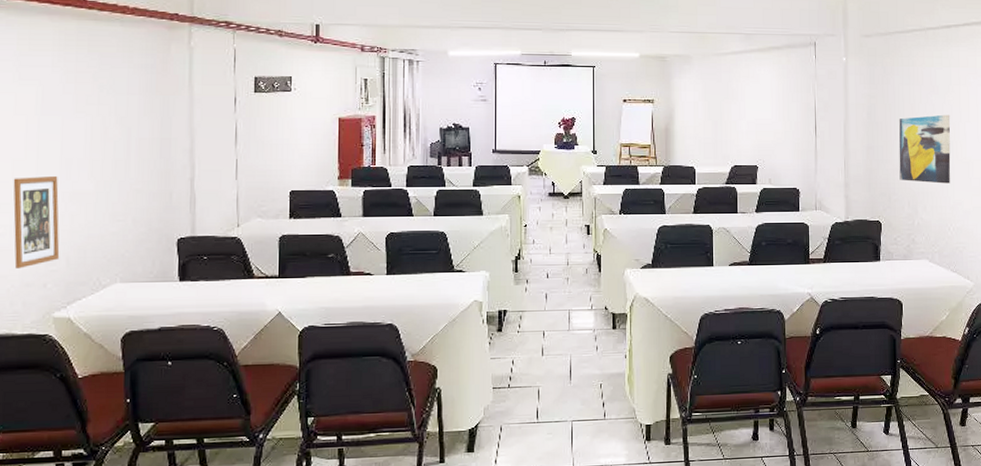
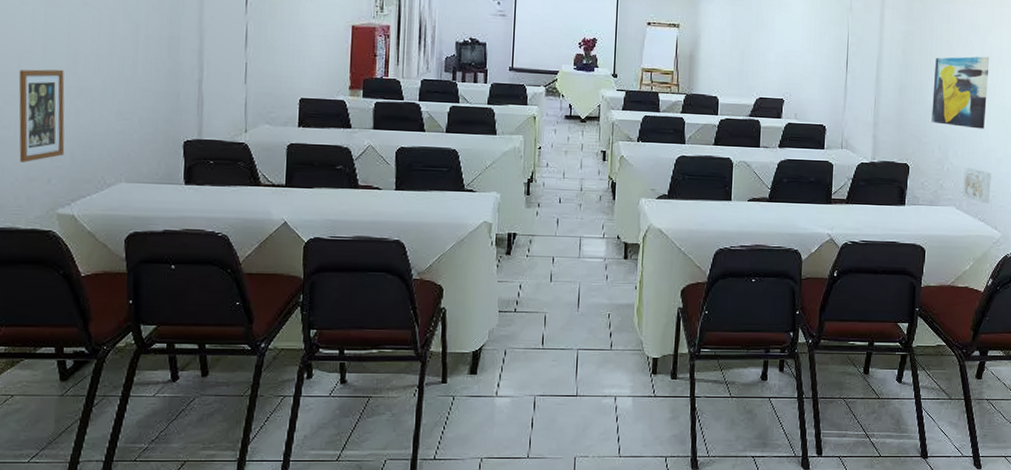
wall art: none [934,221,961,255] -> present [963,167,992,203]

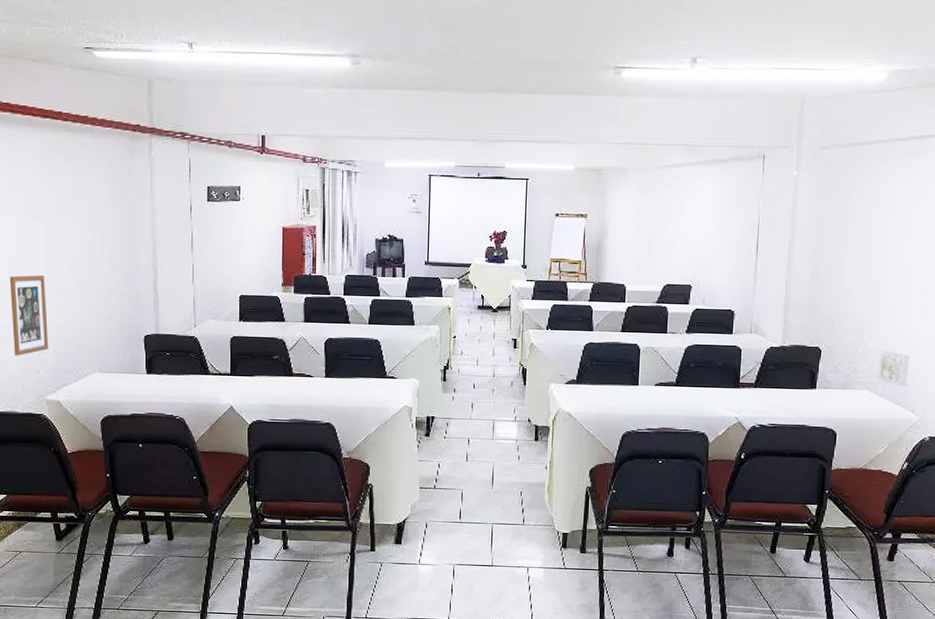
wall art: present [931,56,990,129] -> none [846,235,911,311]

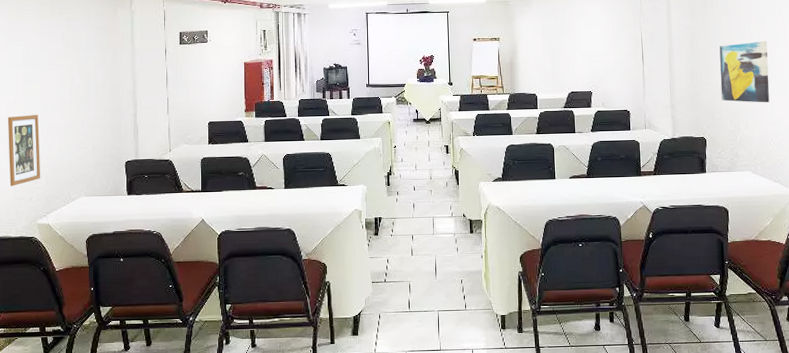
wall art: none [846,235,911,311] -> present [719,41,770,103]
wall art: present [878,350,910,387] -> none [755,136,782,166]

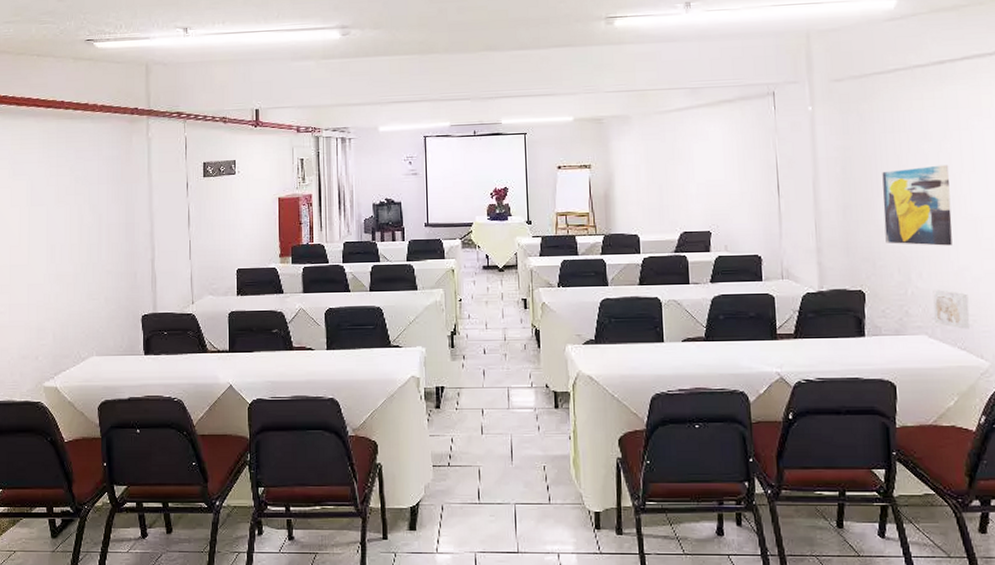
wall art: present [7,114,41,186] -> none [11,259,48,343]
wall art: none [755,136,782,166] -> present [933,290,970,329]

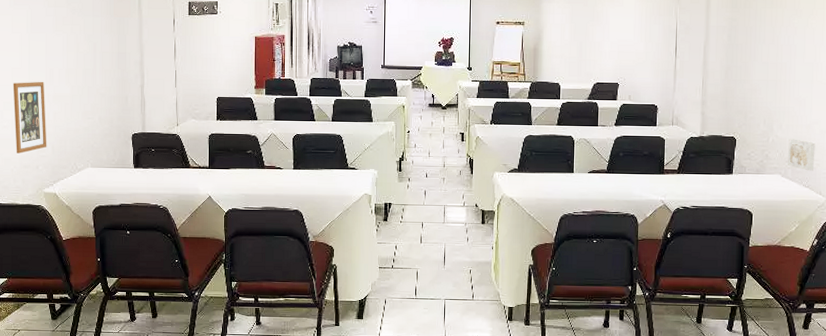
wall art: none [11,259,48,343] -> present [13,81,47,154]
wall art: present [882,164,952,246] -> none [756,37,812,104]

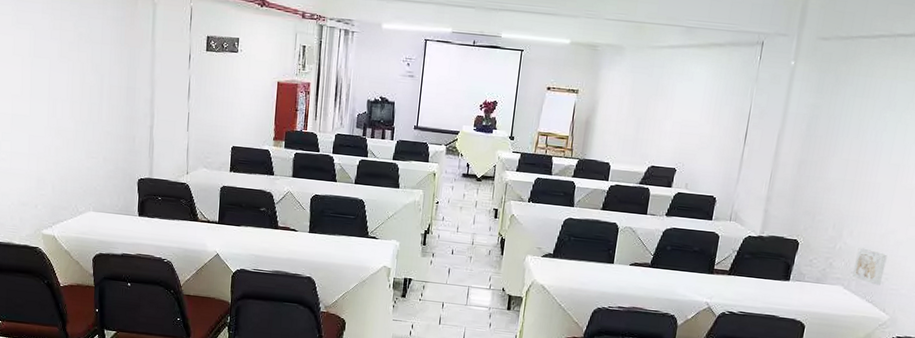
wall art: present [13,81,47,154] -> none [12,111,47,190]

